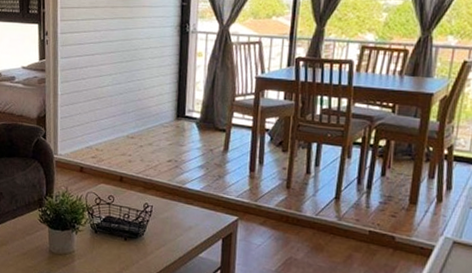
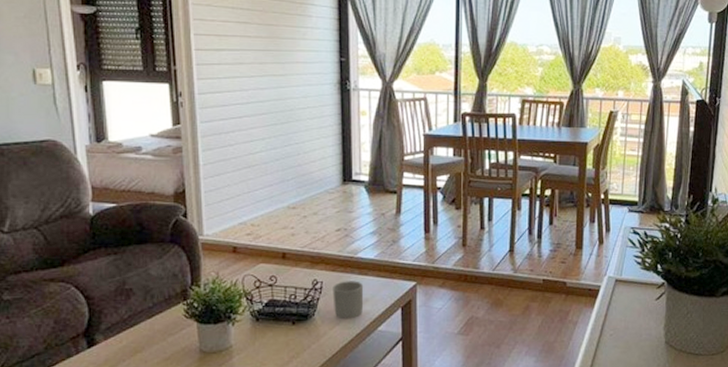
mug: none [160,207,189,243] -> present [333,281,364,320]

